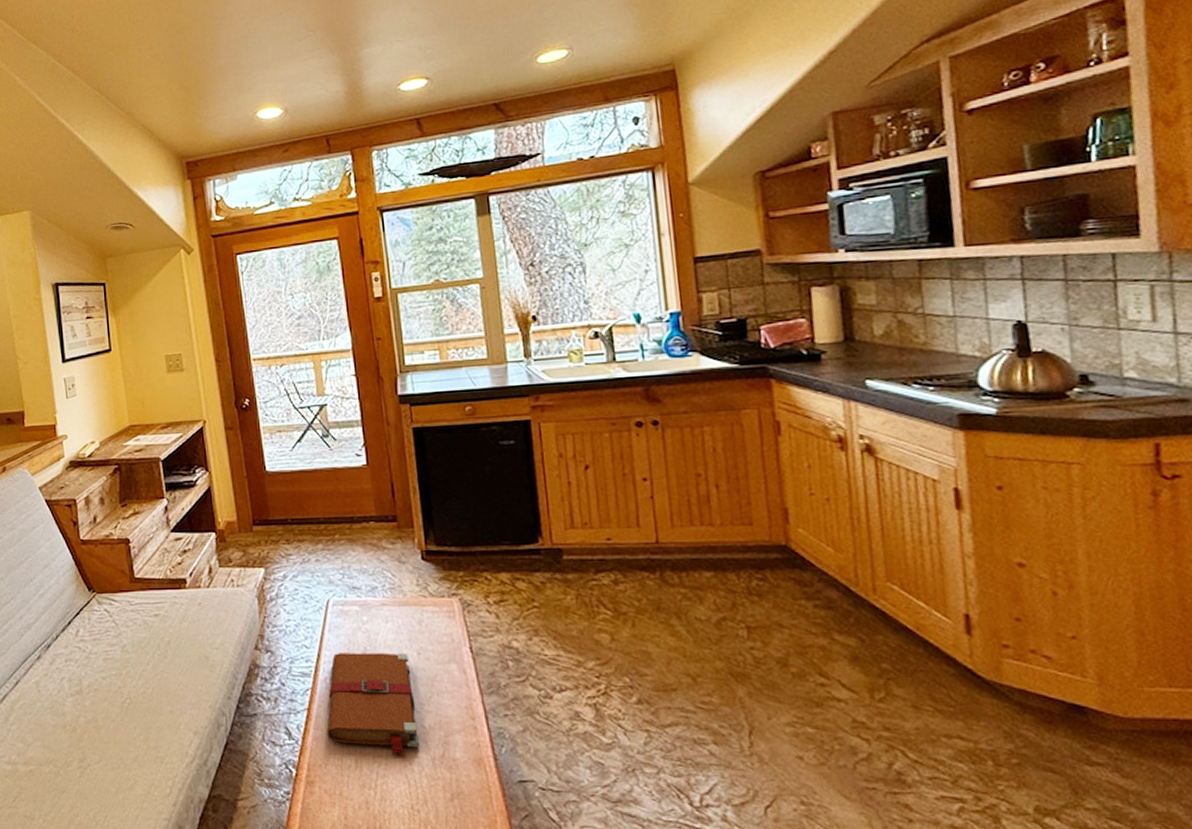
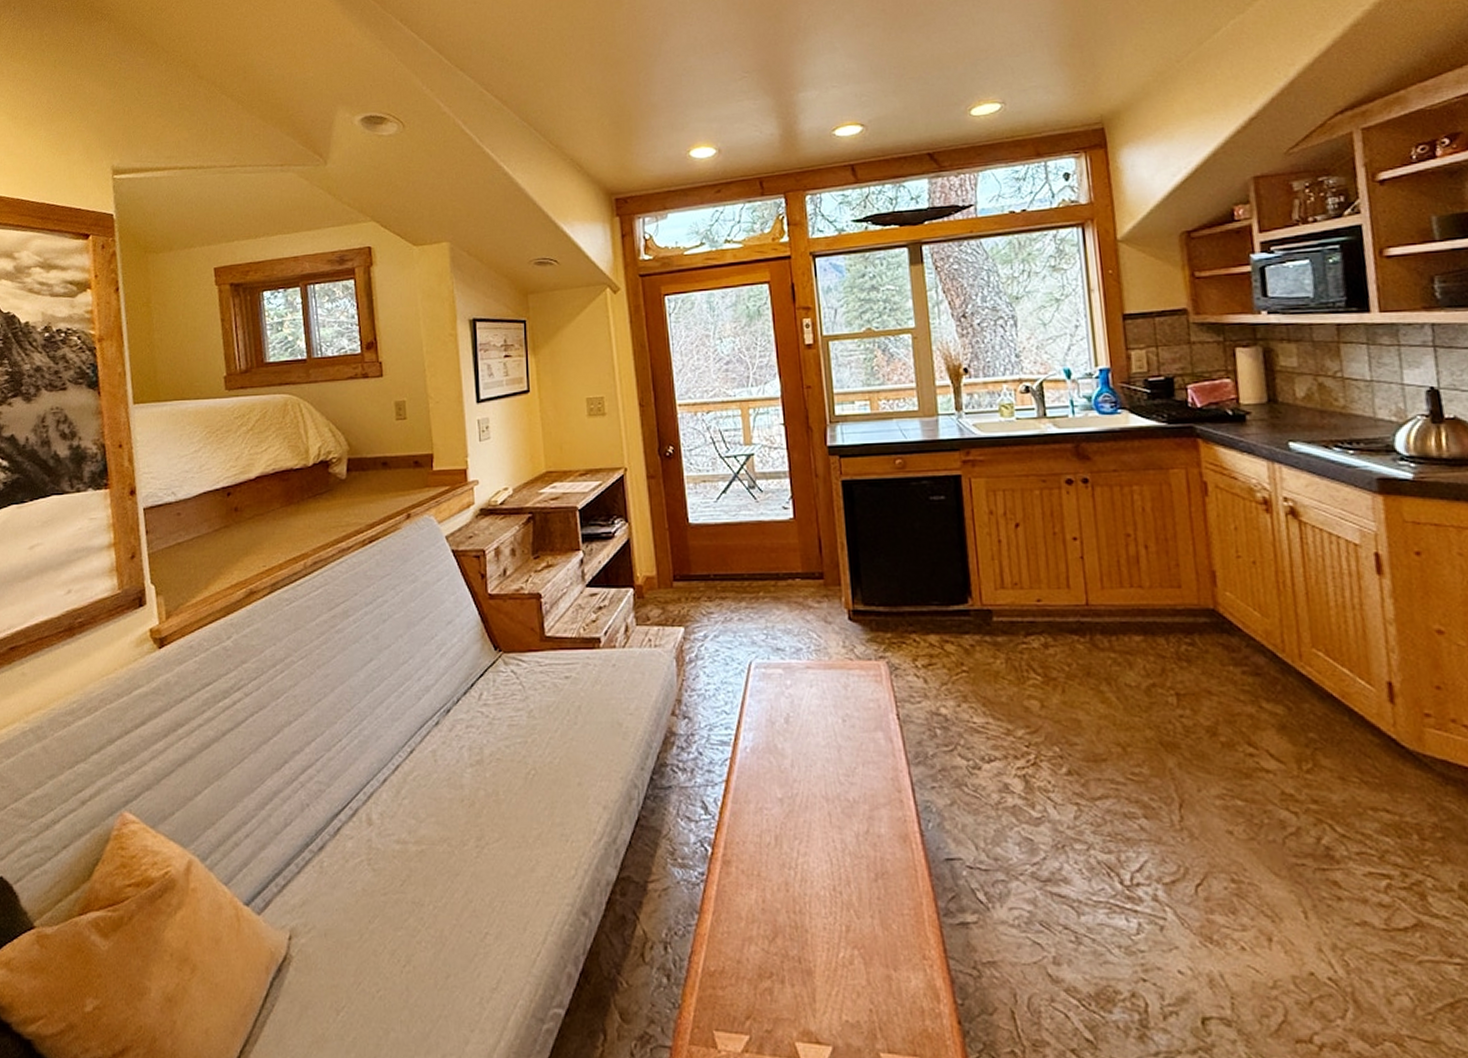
book: present [326,652,421,755] -> none [745,719,844,832]

